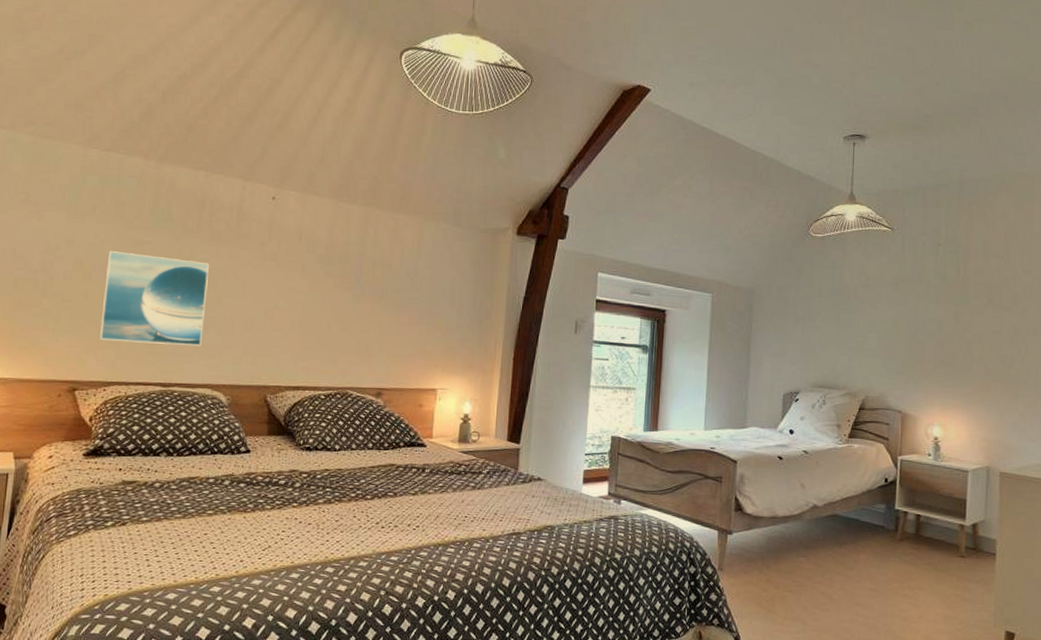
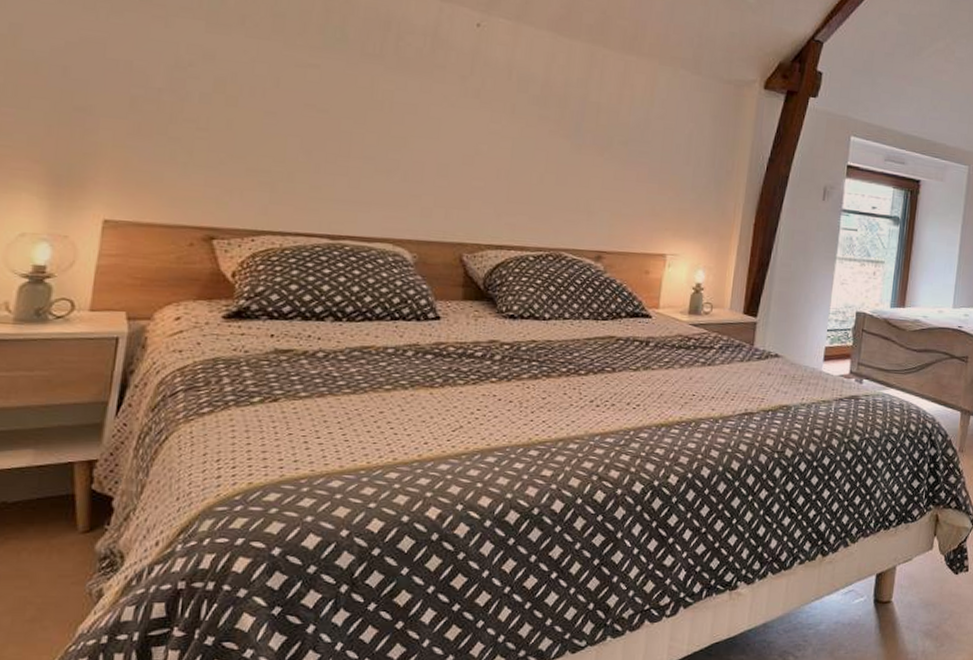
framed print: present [100,251,209,346] -> none [248,72,394,193]

